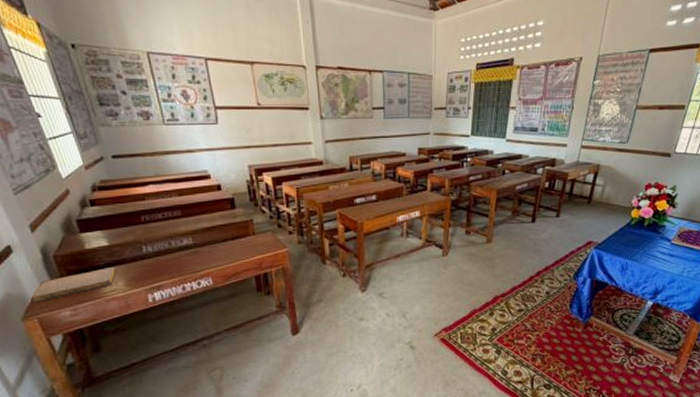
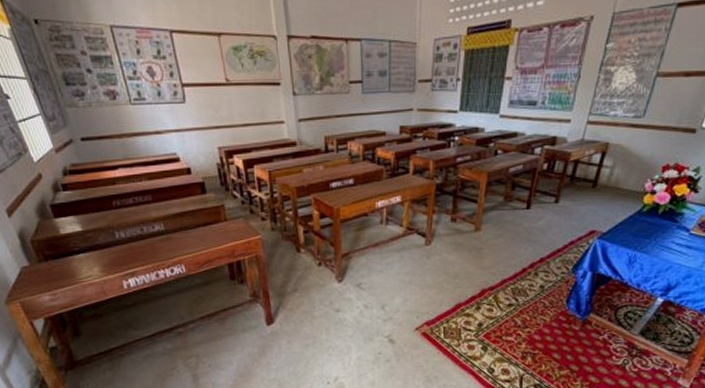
notebook: present [30,267,116,304] -> none [12,253,91,288]

